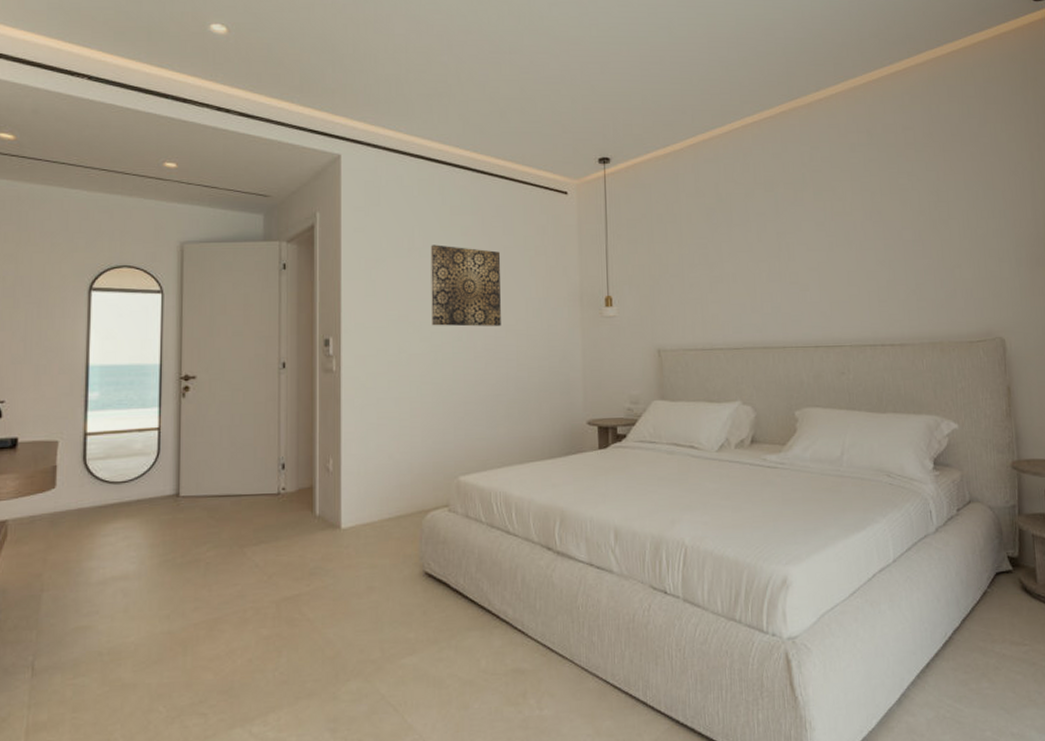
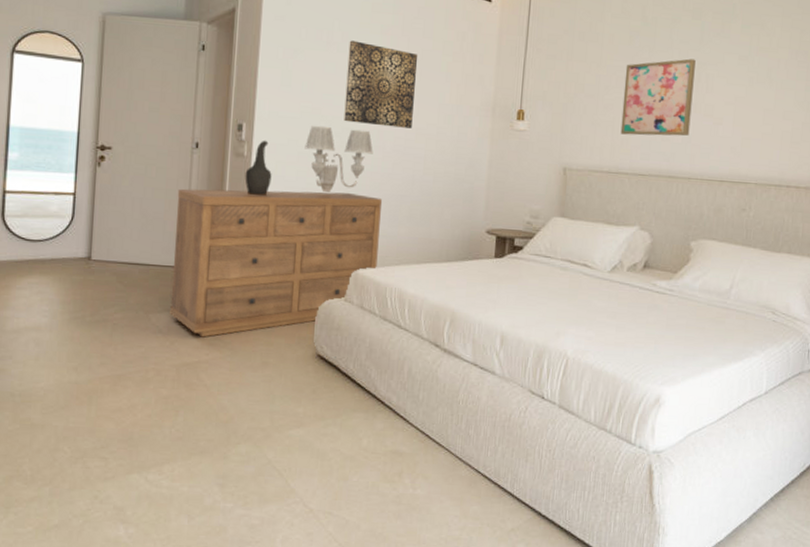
dresser: none [266,397,479,567] -> present [170,188,383,337]
decorative vase: none [335,352,363,410] -> present [245,140,272,195]
wall sconce: none [394,332,464,399] -> present [304,125,373,192]
wall art: none [706,229,778,310] -> present [620,58,696,137]

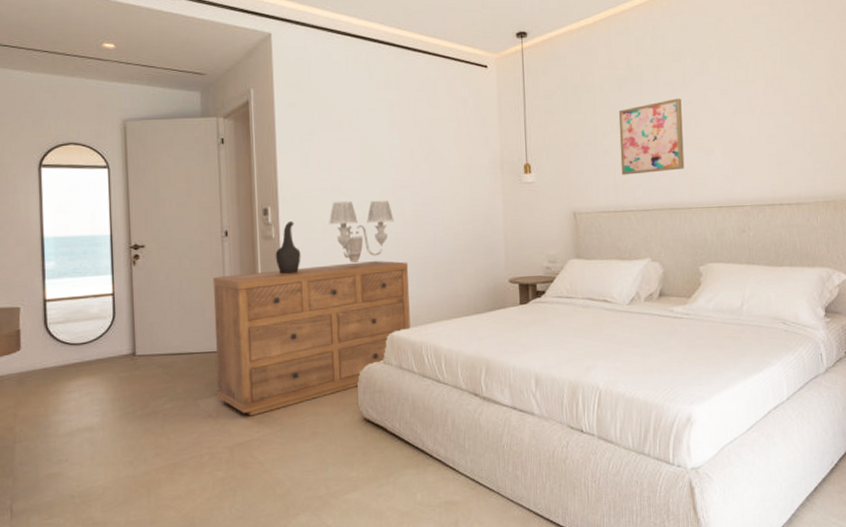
wall art: present [344,40,418,128] -> none [359,118,428,195]

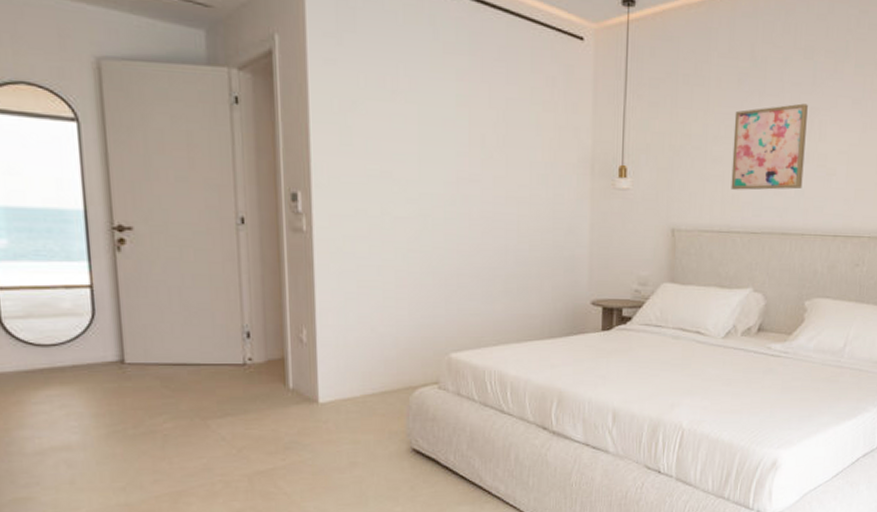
dresser: present [212,260,410,416] -> none [224,267,473,441]
decorative vase: present [275,220,301,274] -> none [306,211,340,276]
wall sconce: present [329,200,394,263] -> none [376,191,458,268]

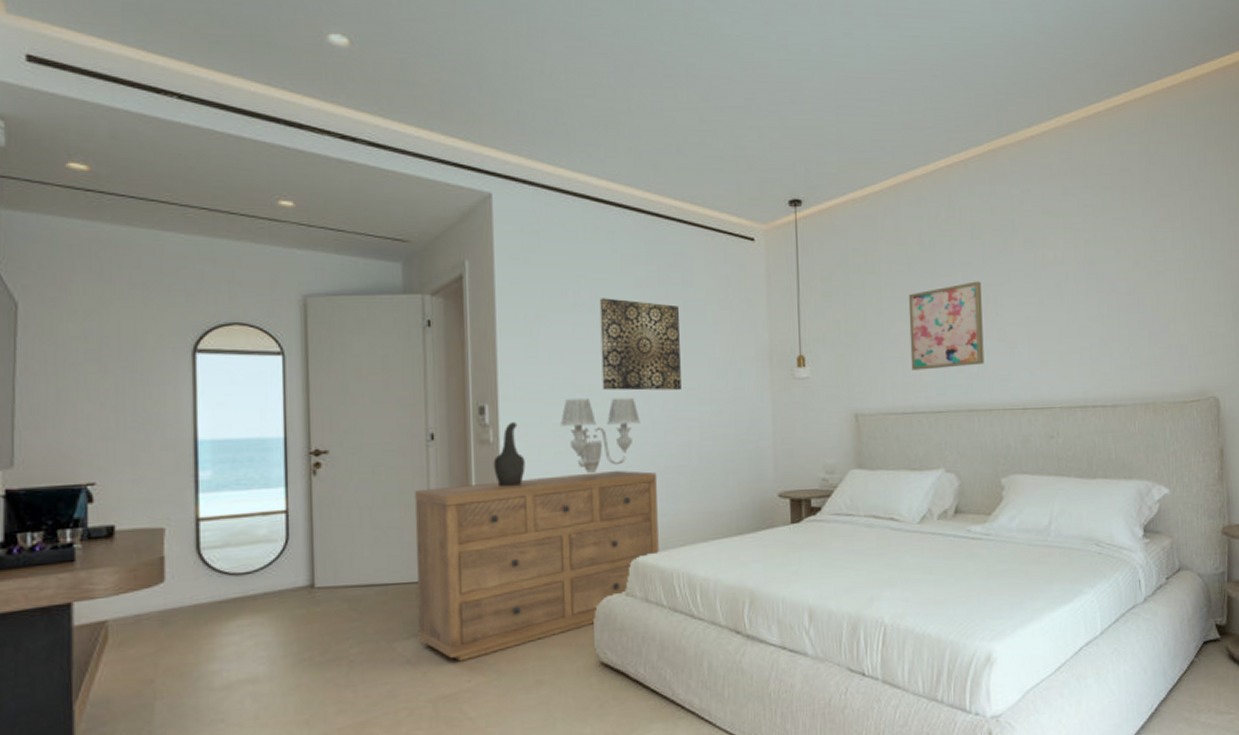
dresser: none [224,267,473,441] -> present [414,470,659,662]
decorative vase: none [306,211,340,276] -> present [493,421,525,486]
wall sconce: none [376,191,458,268] -> present [560,397,641,473]
wall art: none [419,88,503,191] -> present [599,298,681,391]

